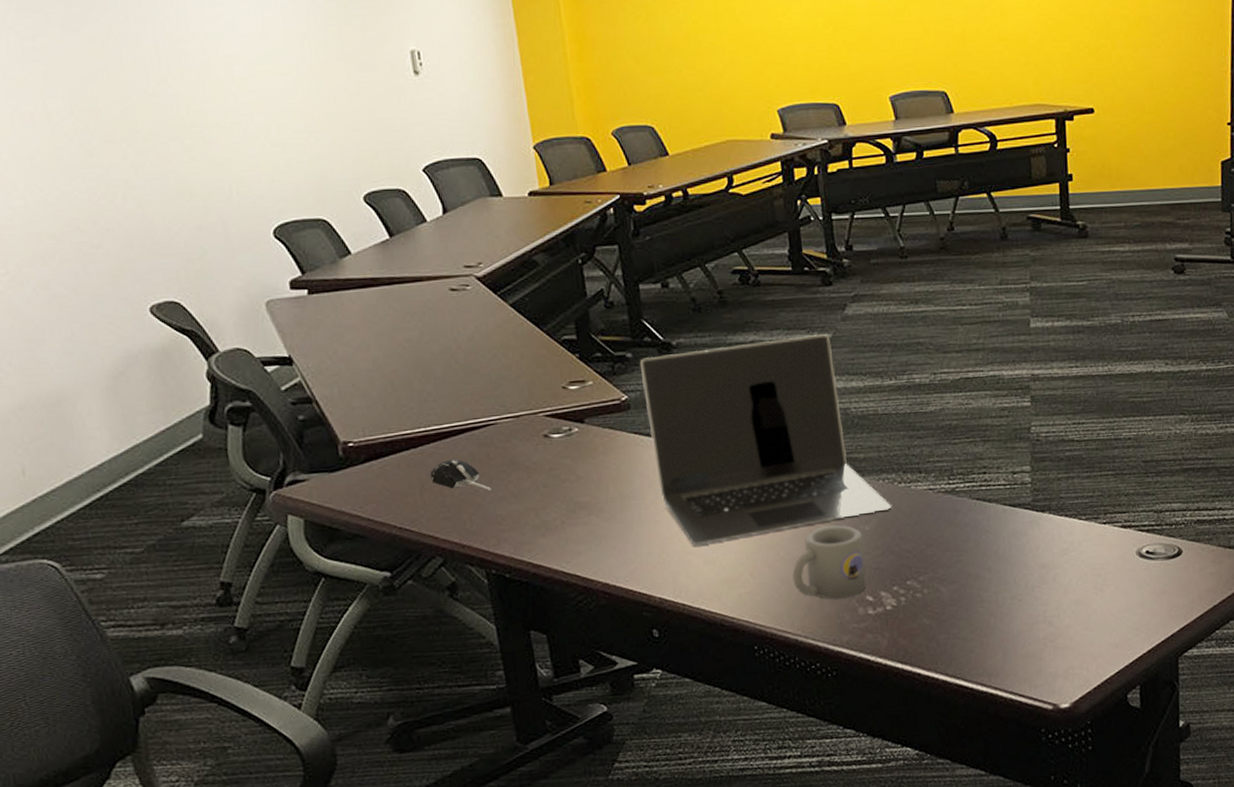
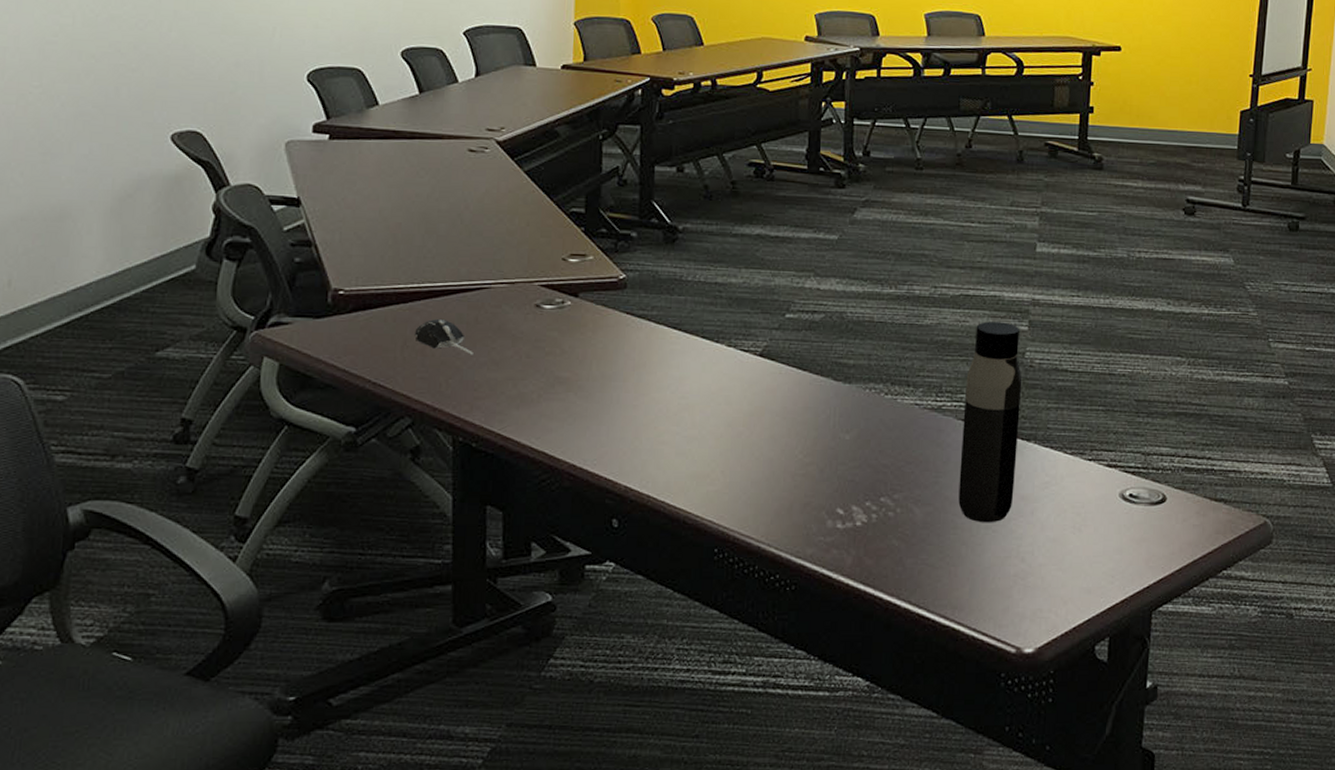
laptop: present [639,334,892,546] -> none [642,235,876,436]
mug: present [792,525,867,600] -> none [764,431,841,509]
water bottle: none [975,400,1035,594] -> present [958,321,1022,523]

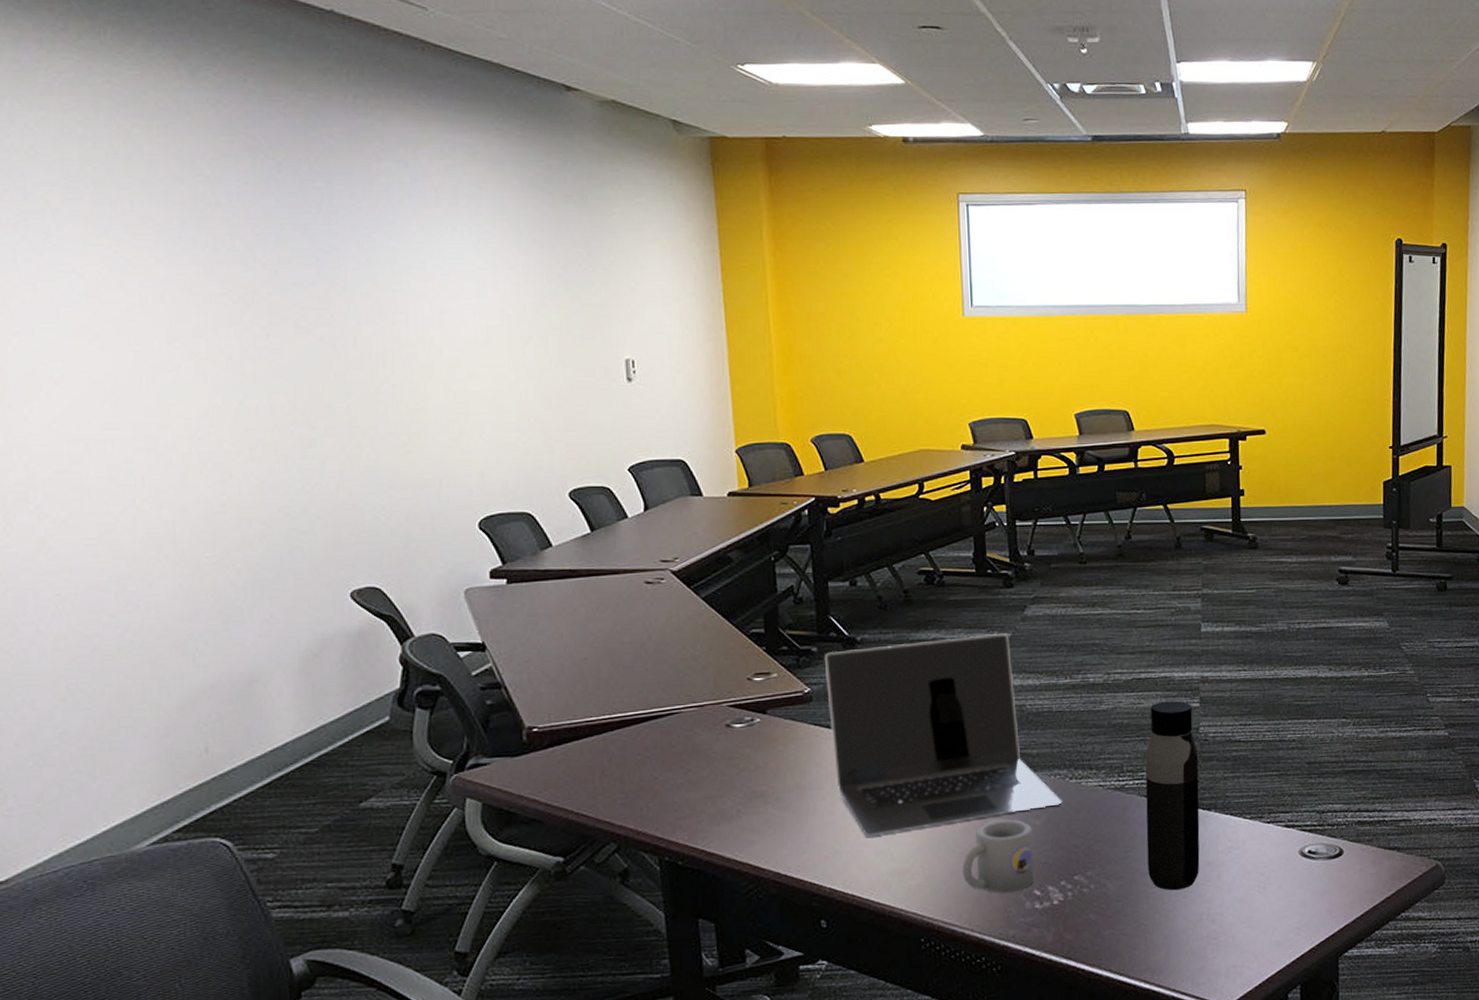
computer mouse: present [414,318,473,355] -> none [611,746,670,778]
laptop: none [642,235,876,436] -> present [824,633,1063,837]
mug: none [764,431,841,509] -> present [962,819,1035,893]

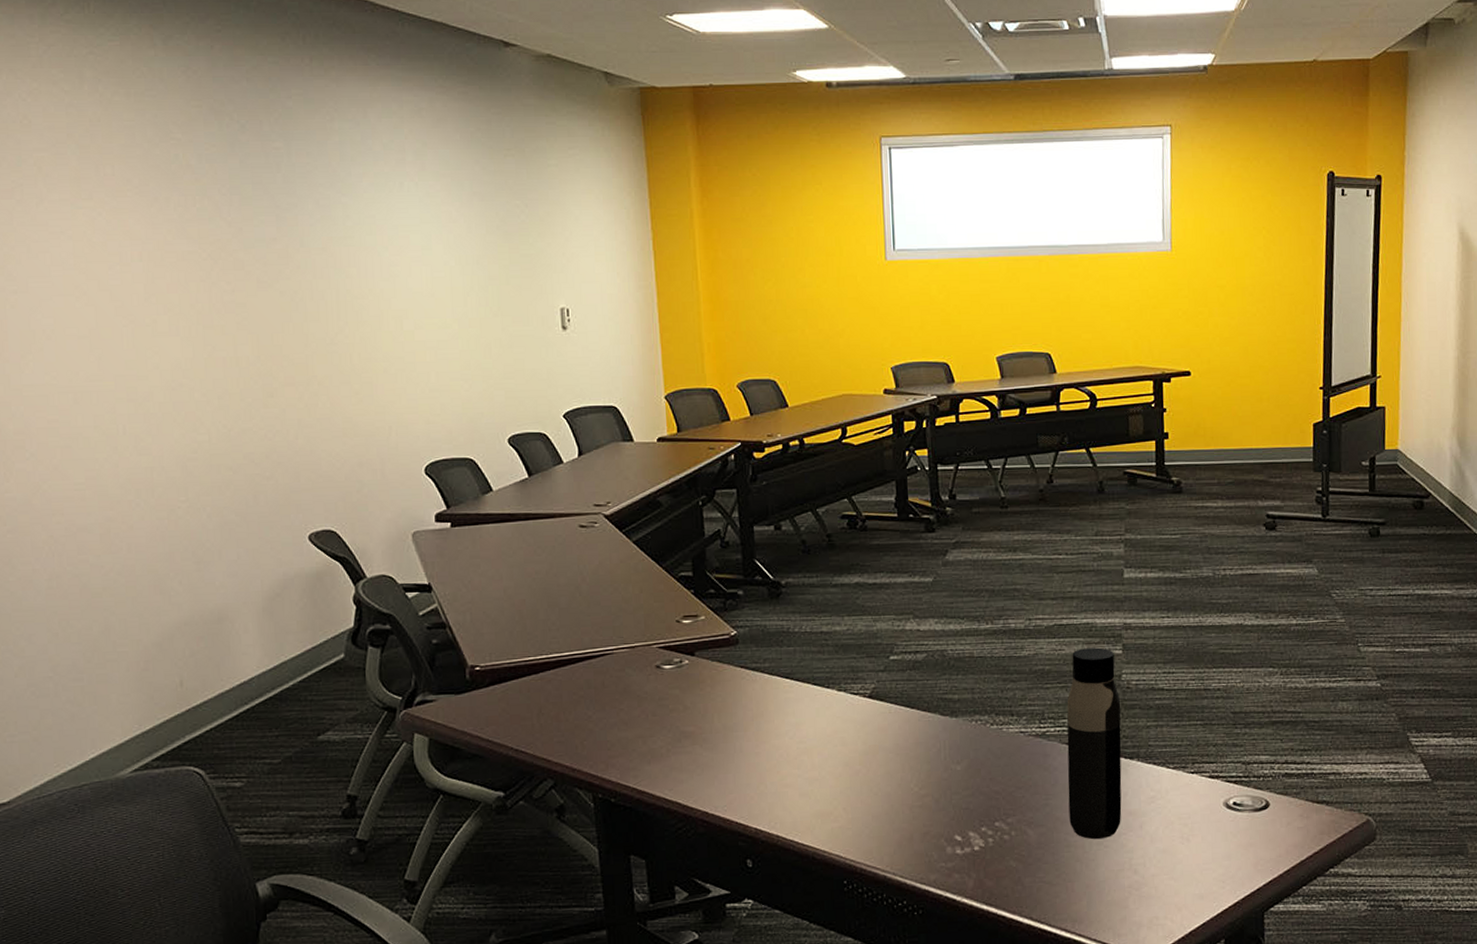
laptop: present [824,633,1063,837] -> none [749,578,984,779]
mug: present [962,819,1035,893] -> none [884,764,956,838]

